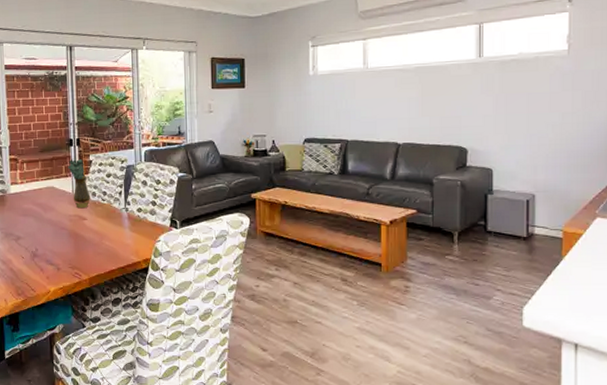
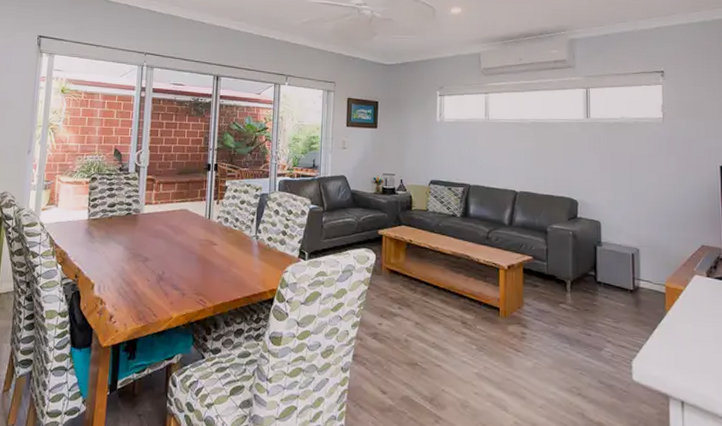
vase: present [68,157,90,209] -> none [203,182,223,234]

